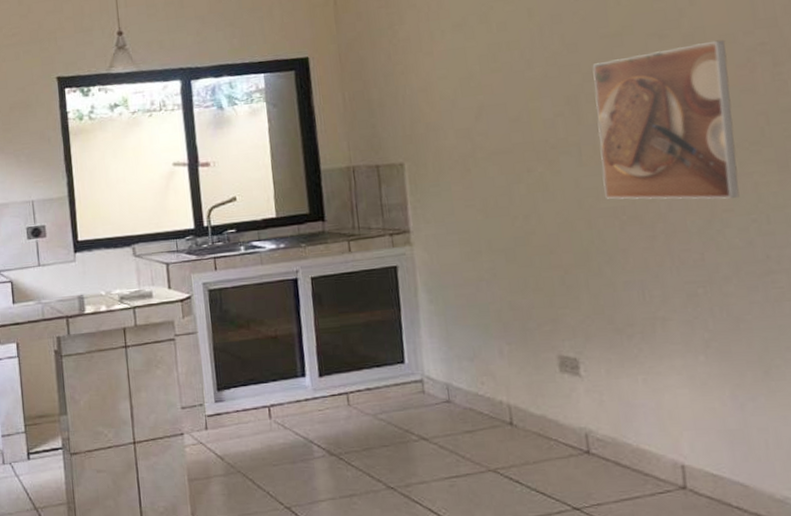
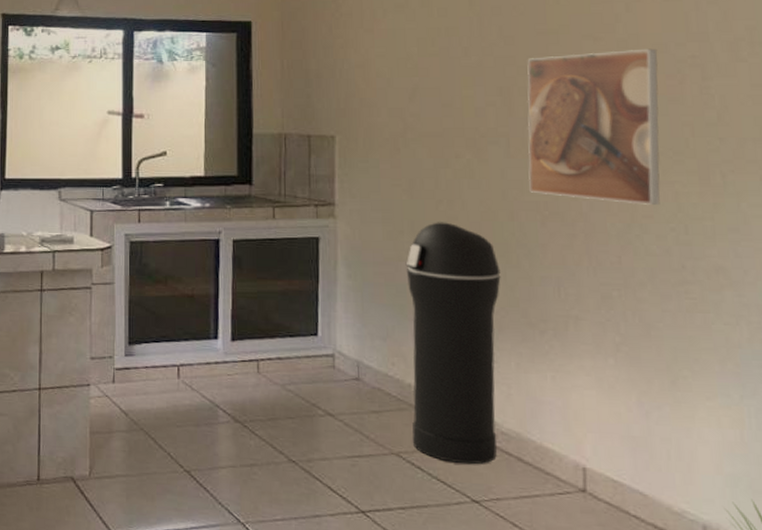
trash can: none [486,237,594,474] -> present [405,222,501,465]

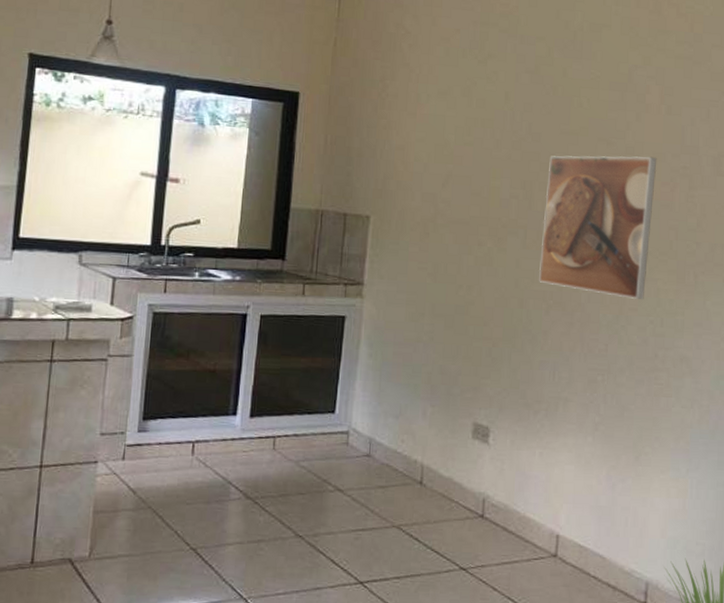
trash can: present [405,222,501,465] -> none [412,306,507,535]

